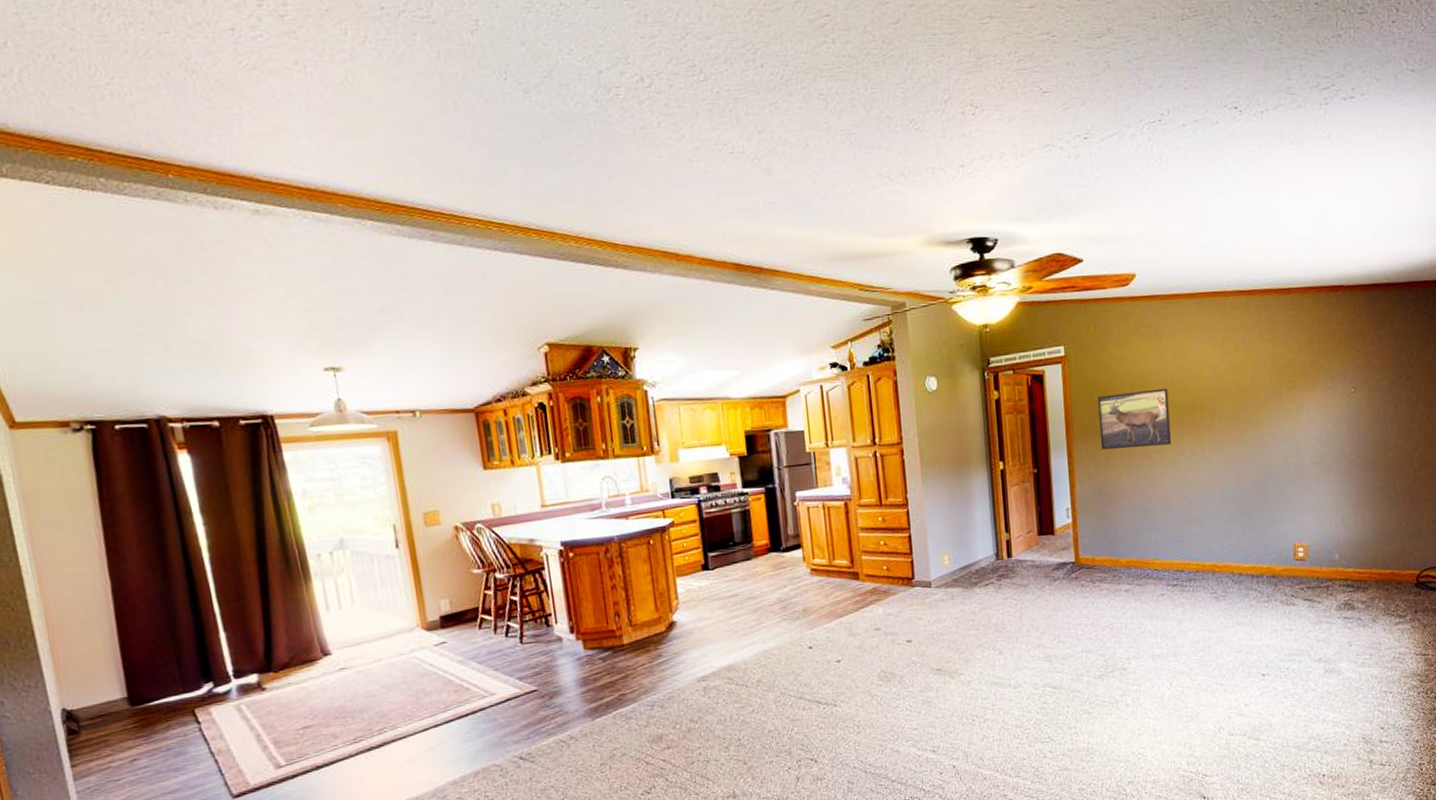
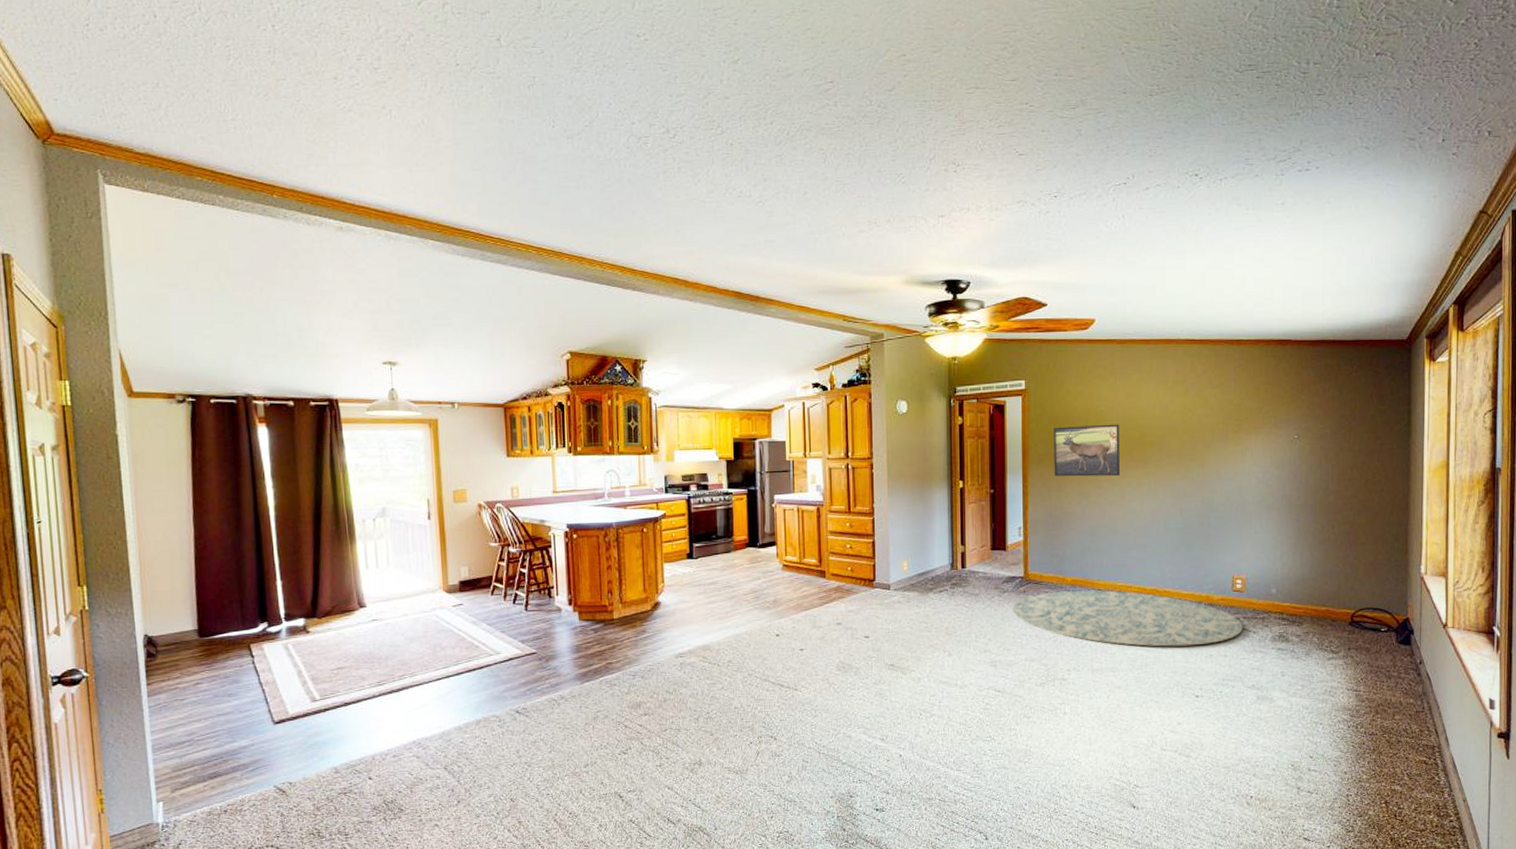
rug: none [1065,569,1307,627] -> present [1013,590,1243,647]

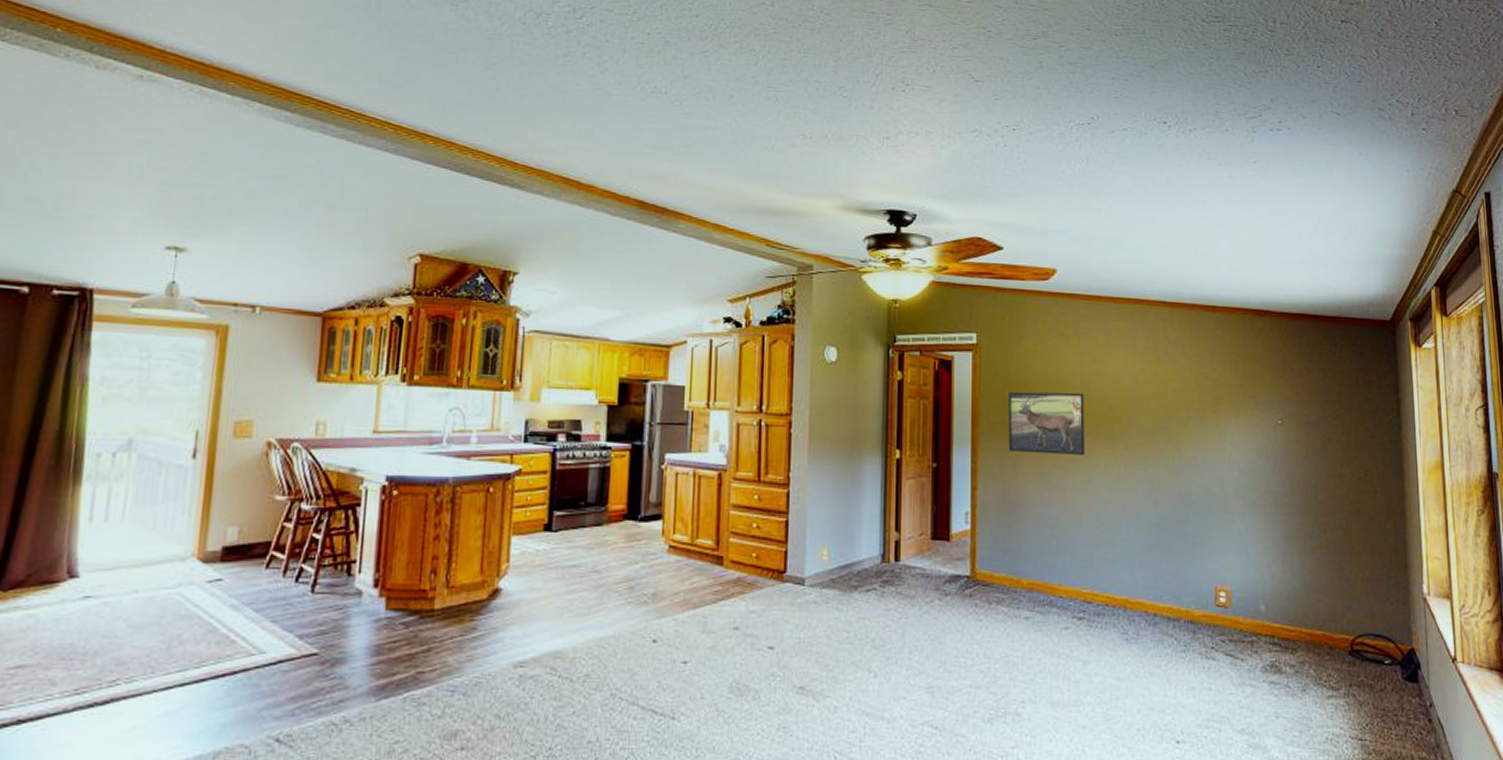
rug: present [1013,590,1243,647] -> none [956,596,1229,675]

